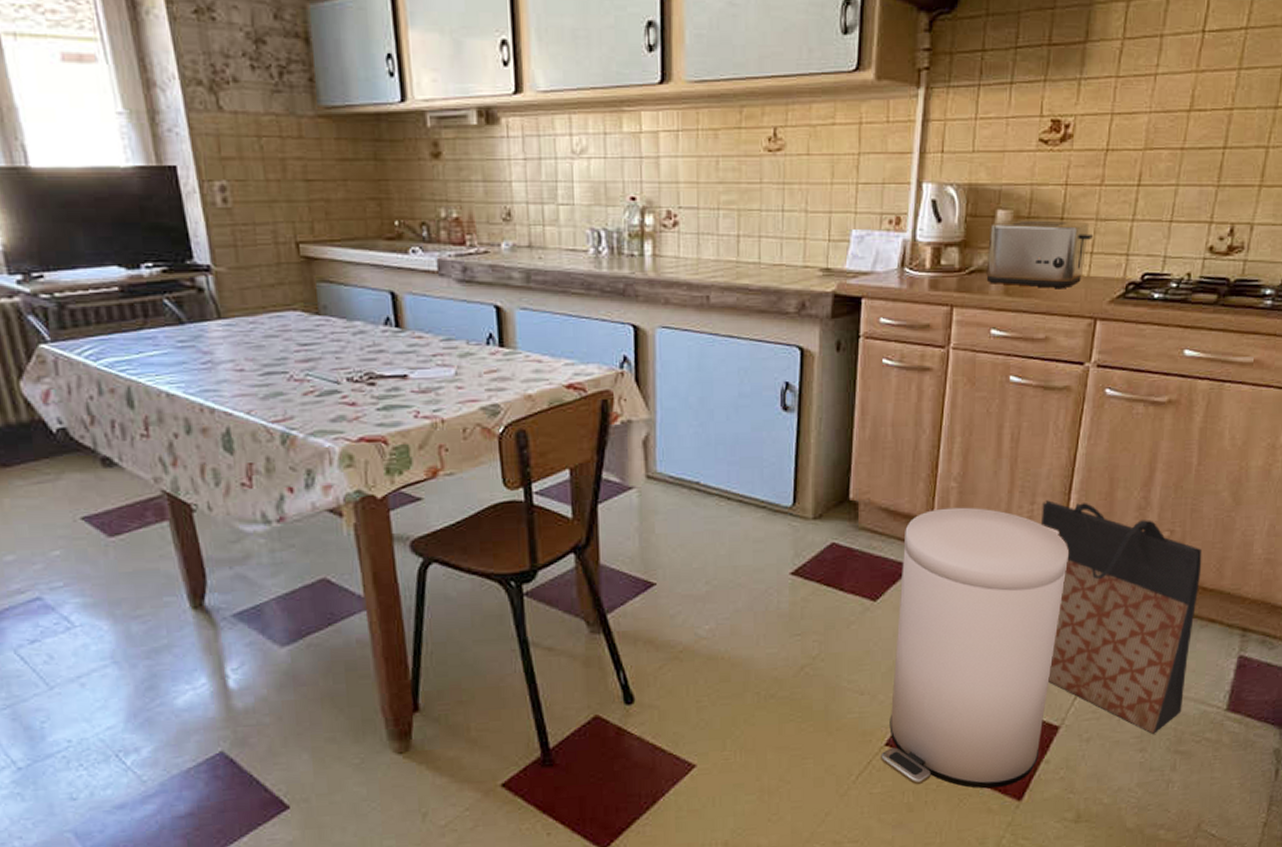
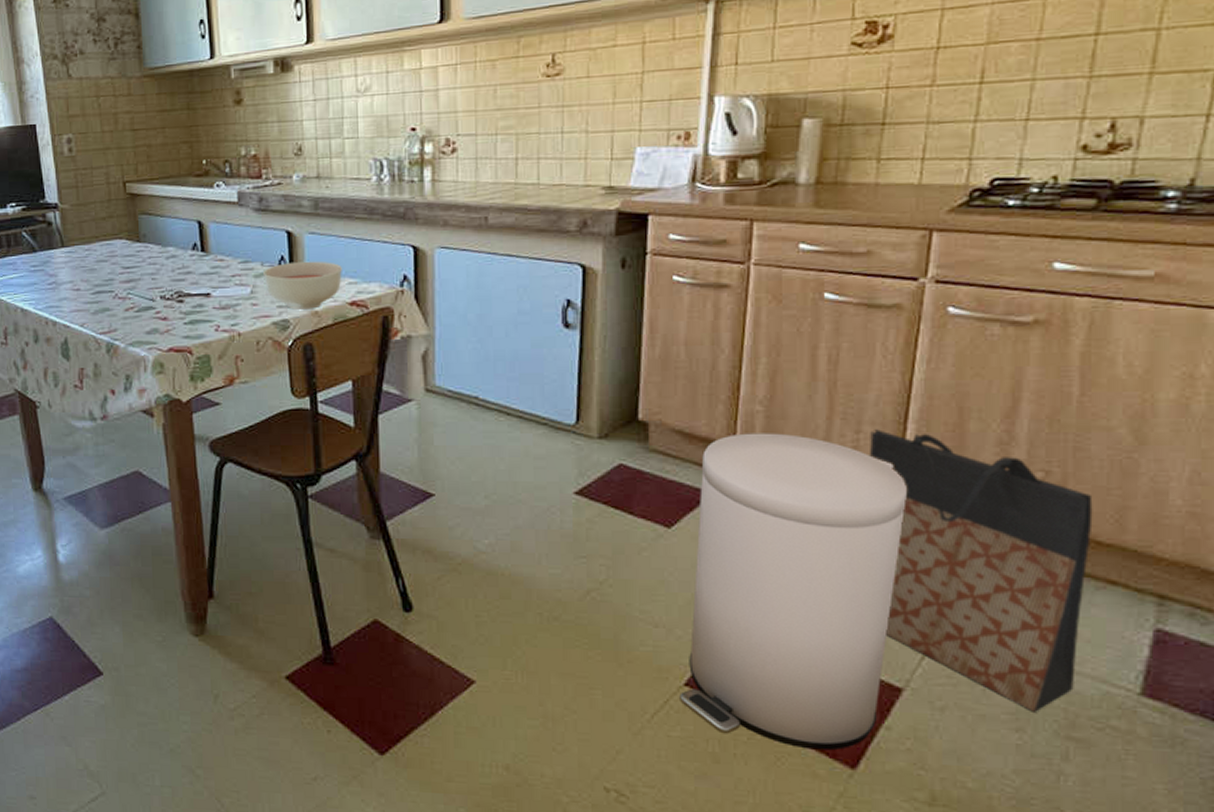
bowl: none [469,339,558,394] -> present [263,261,342,311]
toaster: present [986,219,1094,289] -> none [791,125,925,199]

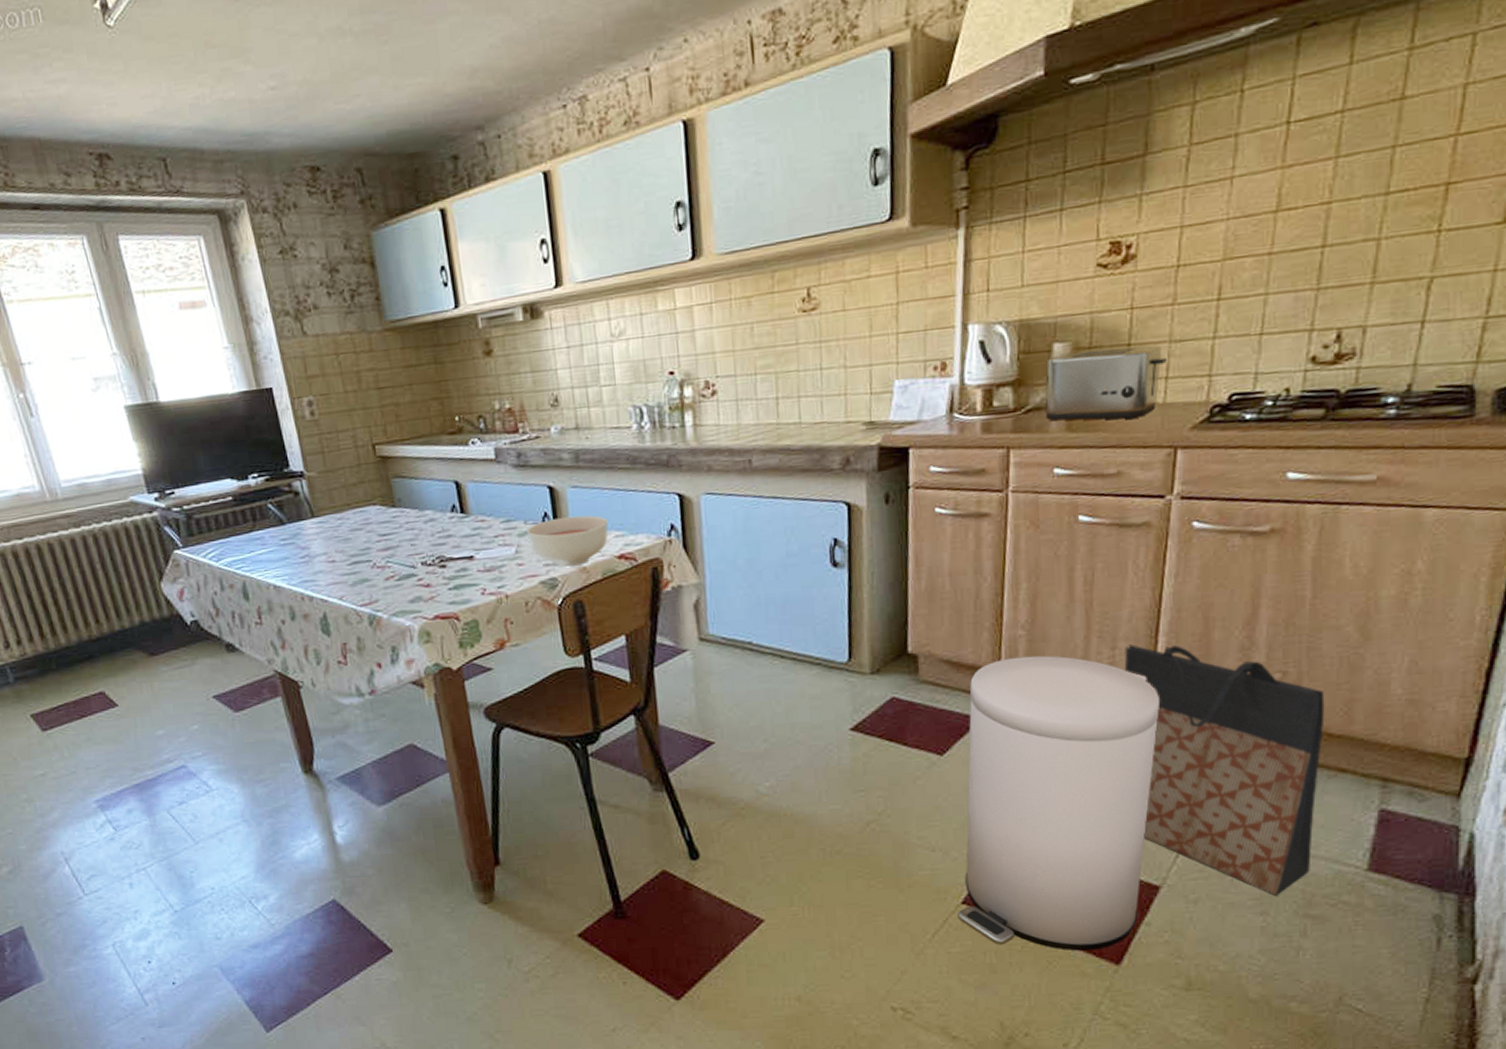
toaster: none [791,125,925,199] -> present [1044,345,1168,422]

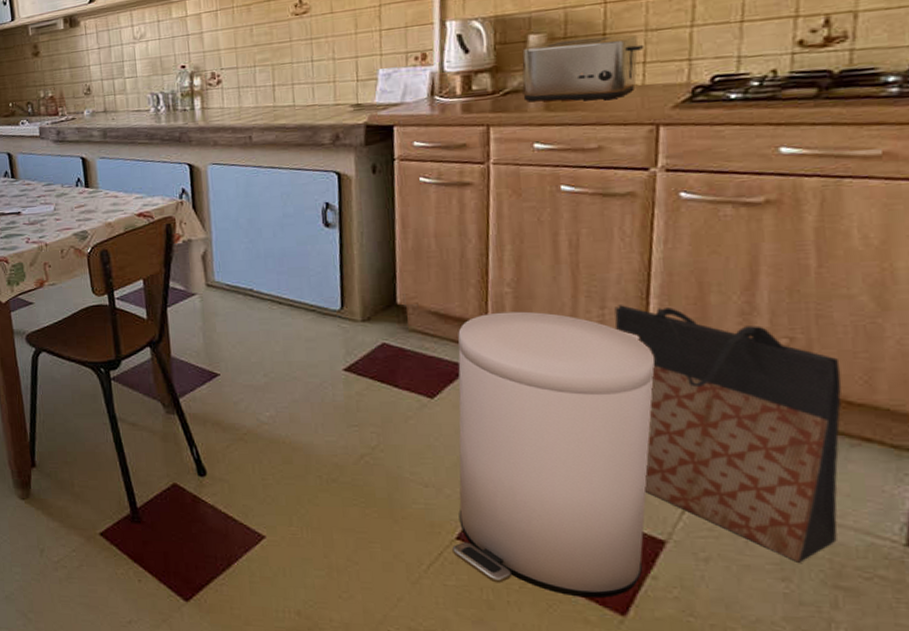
bowl: present [527,515,609,568] -> none [64,180,130,223]

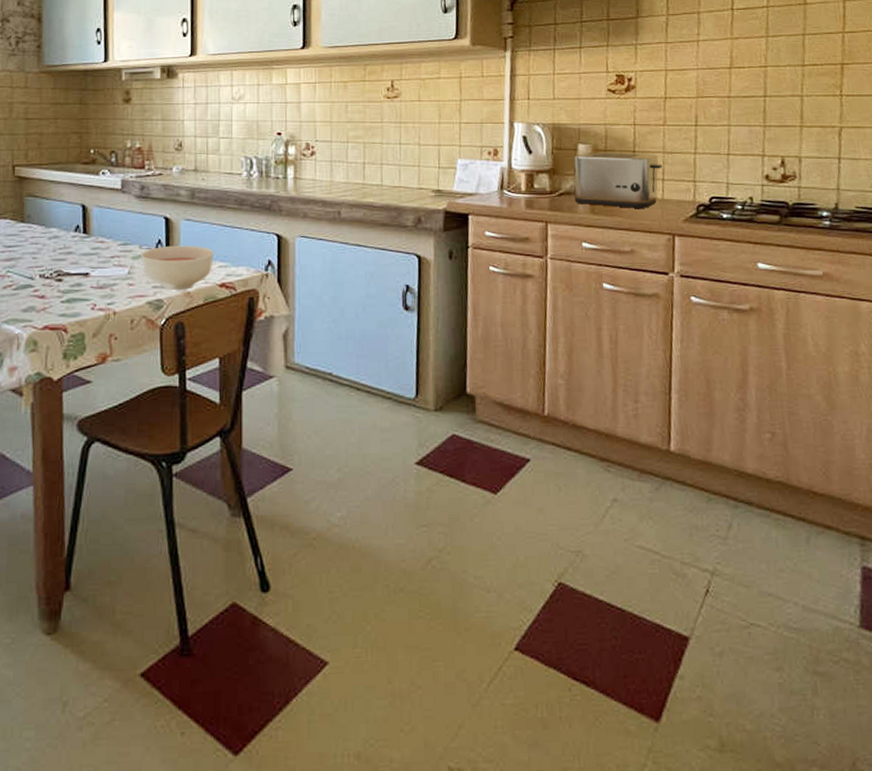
bowl: none [64,180,130,223] -> present [141,245,214,291]
pedal bin: present [452,311,656,599] -> none [511,403,677,706]
bag: present [614,305,842,563] -> none [645,399,813,651]

